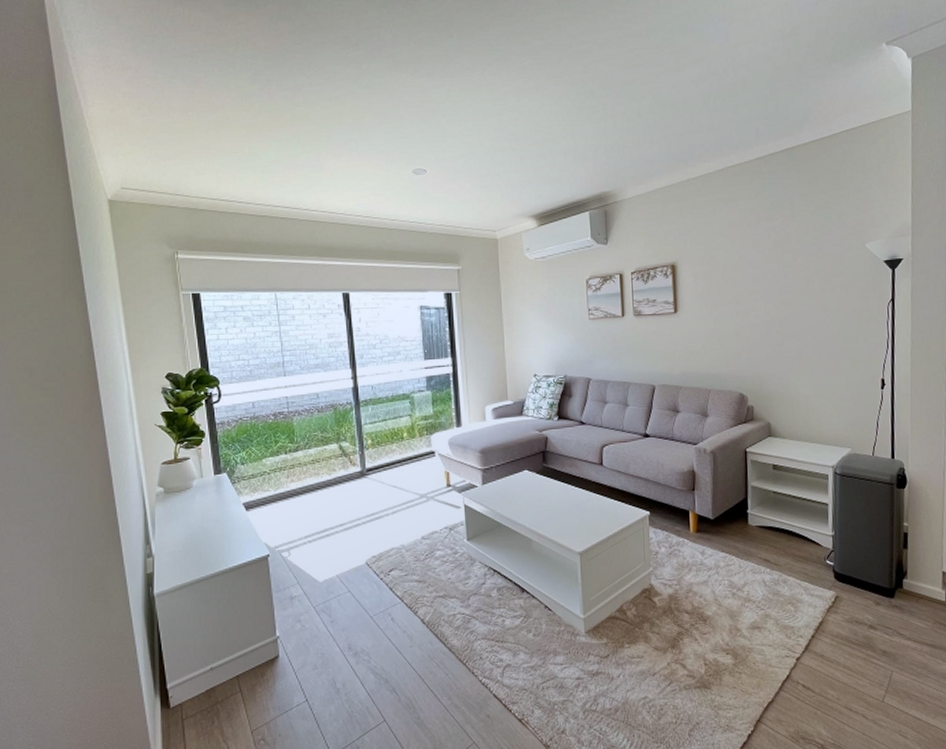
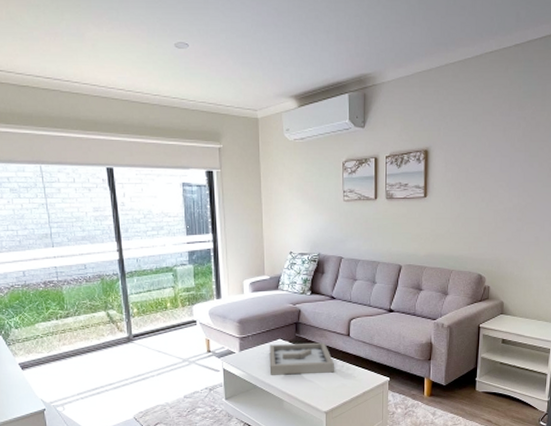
decorative tray: none [514,473,587,511] -> present [269,342,334,375]

